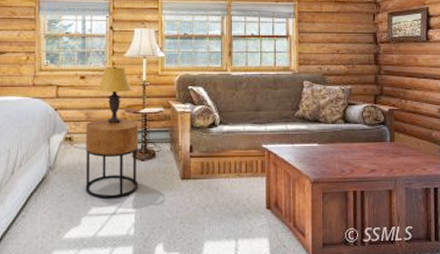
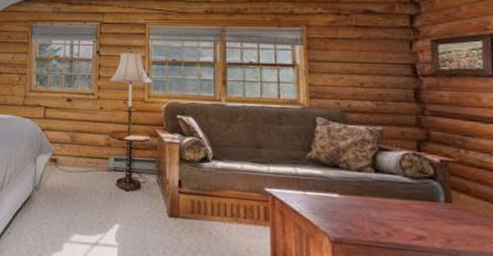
side table: present [85,119,139,199] -> none [68,143,124,228]
table lamp: present [97,66,133,124] -> none [82,90,118,150]

